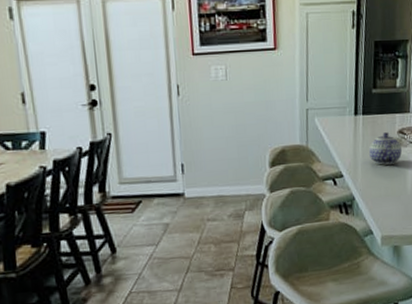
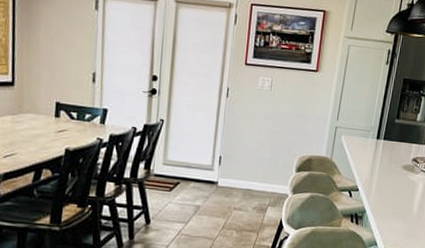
teapot: present [369,132,402,165] -> none [384,158,414,187]

